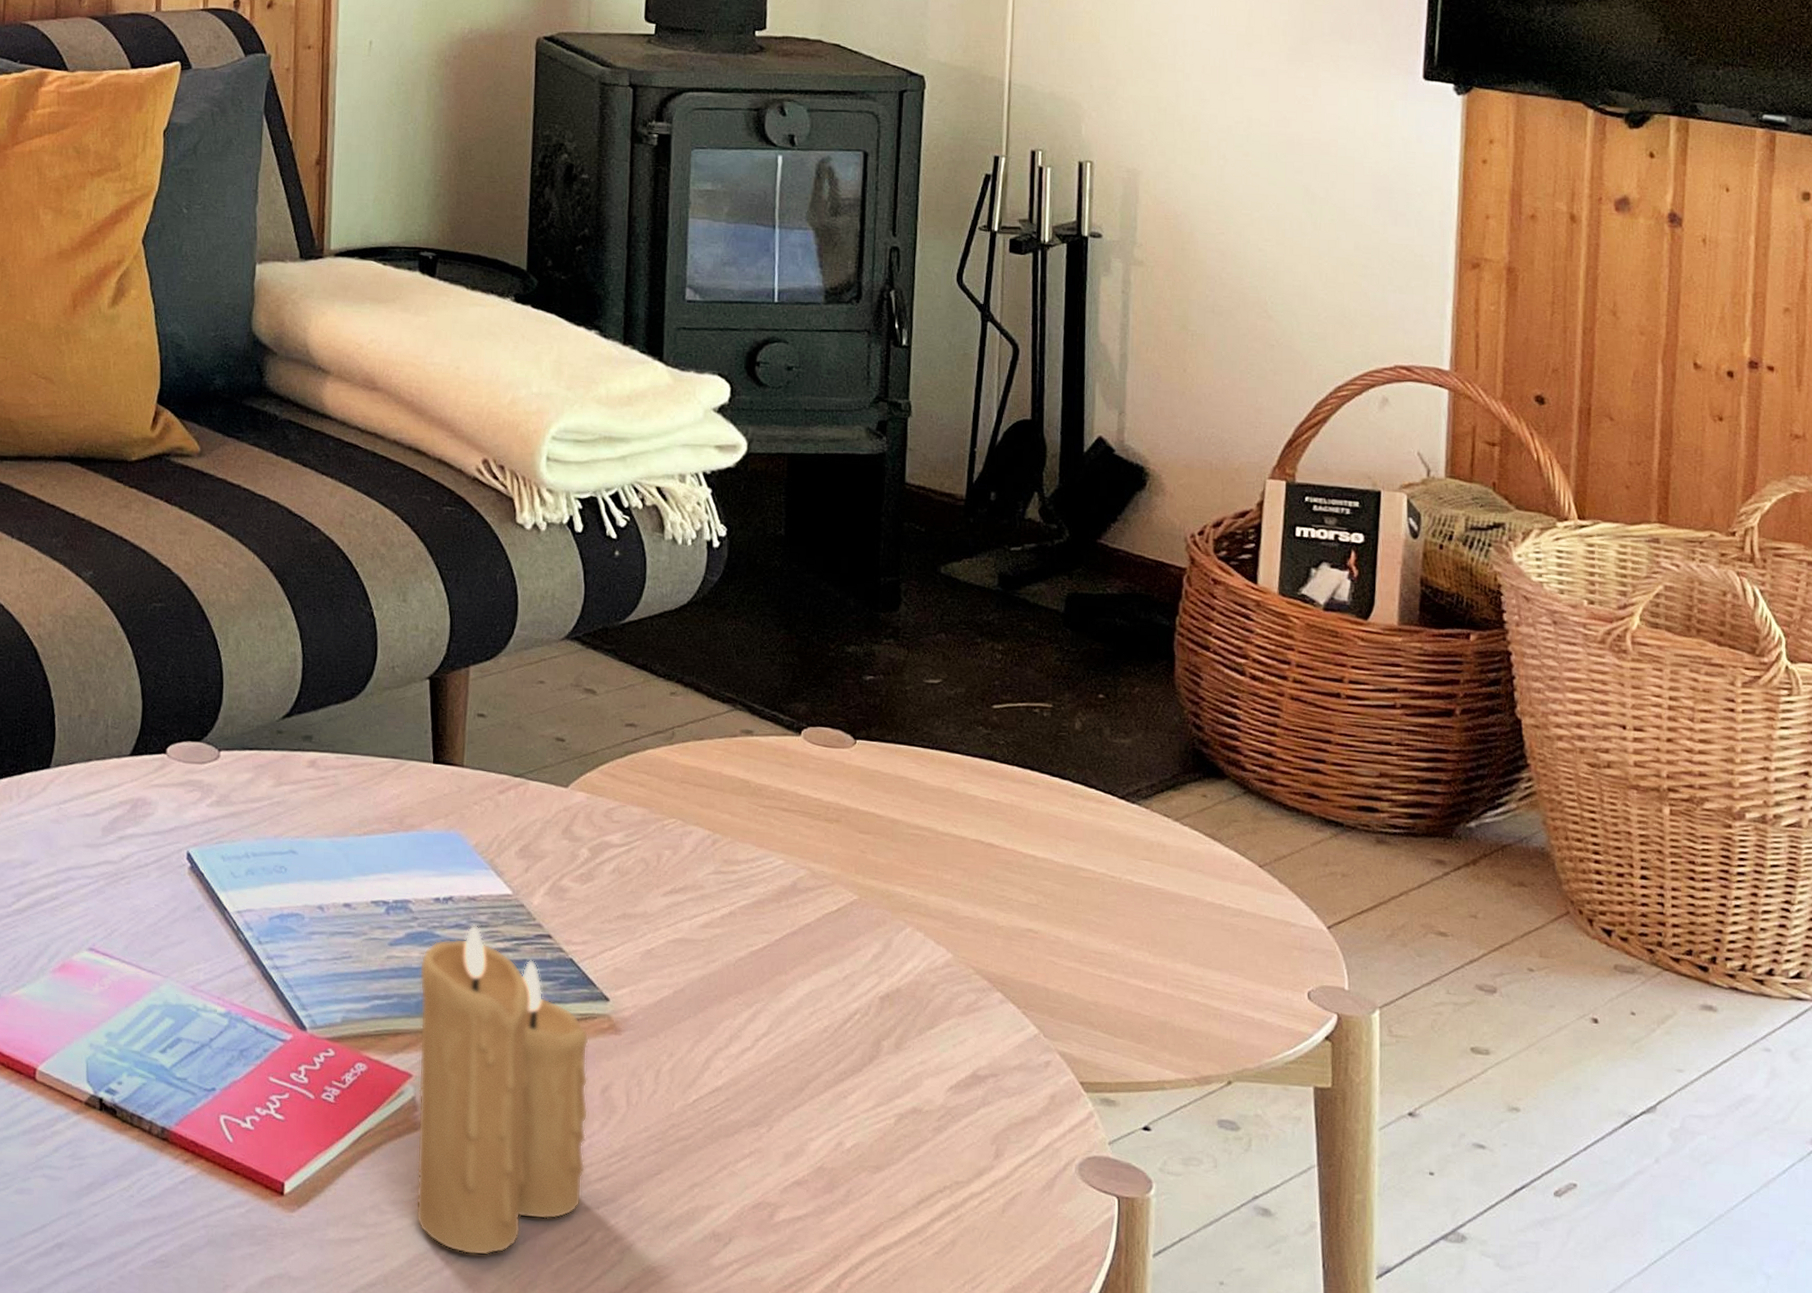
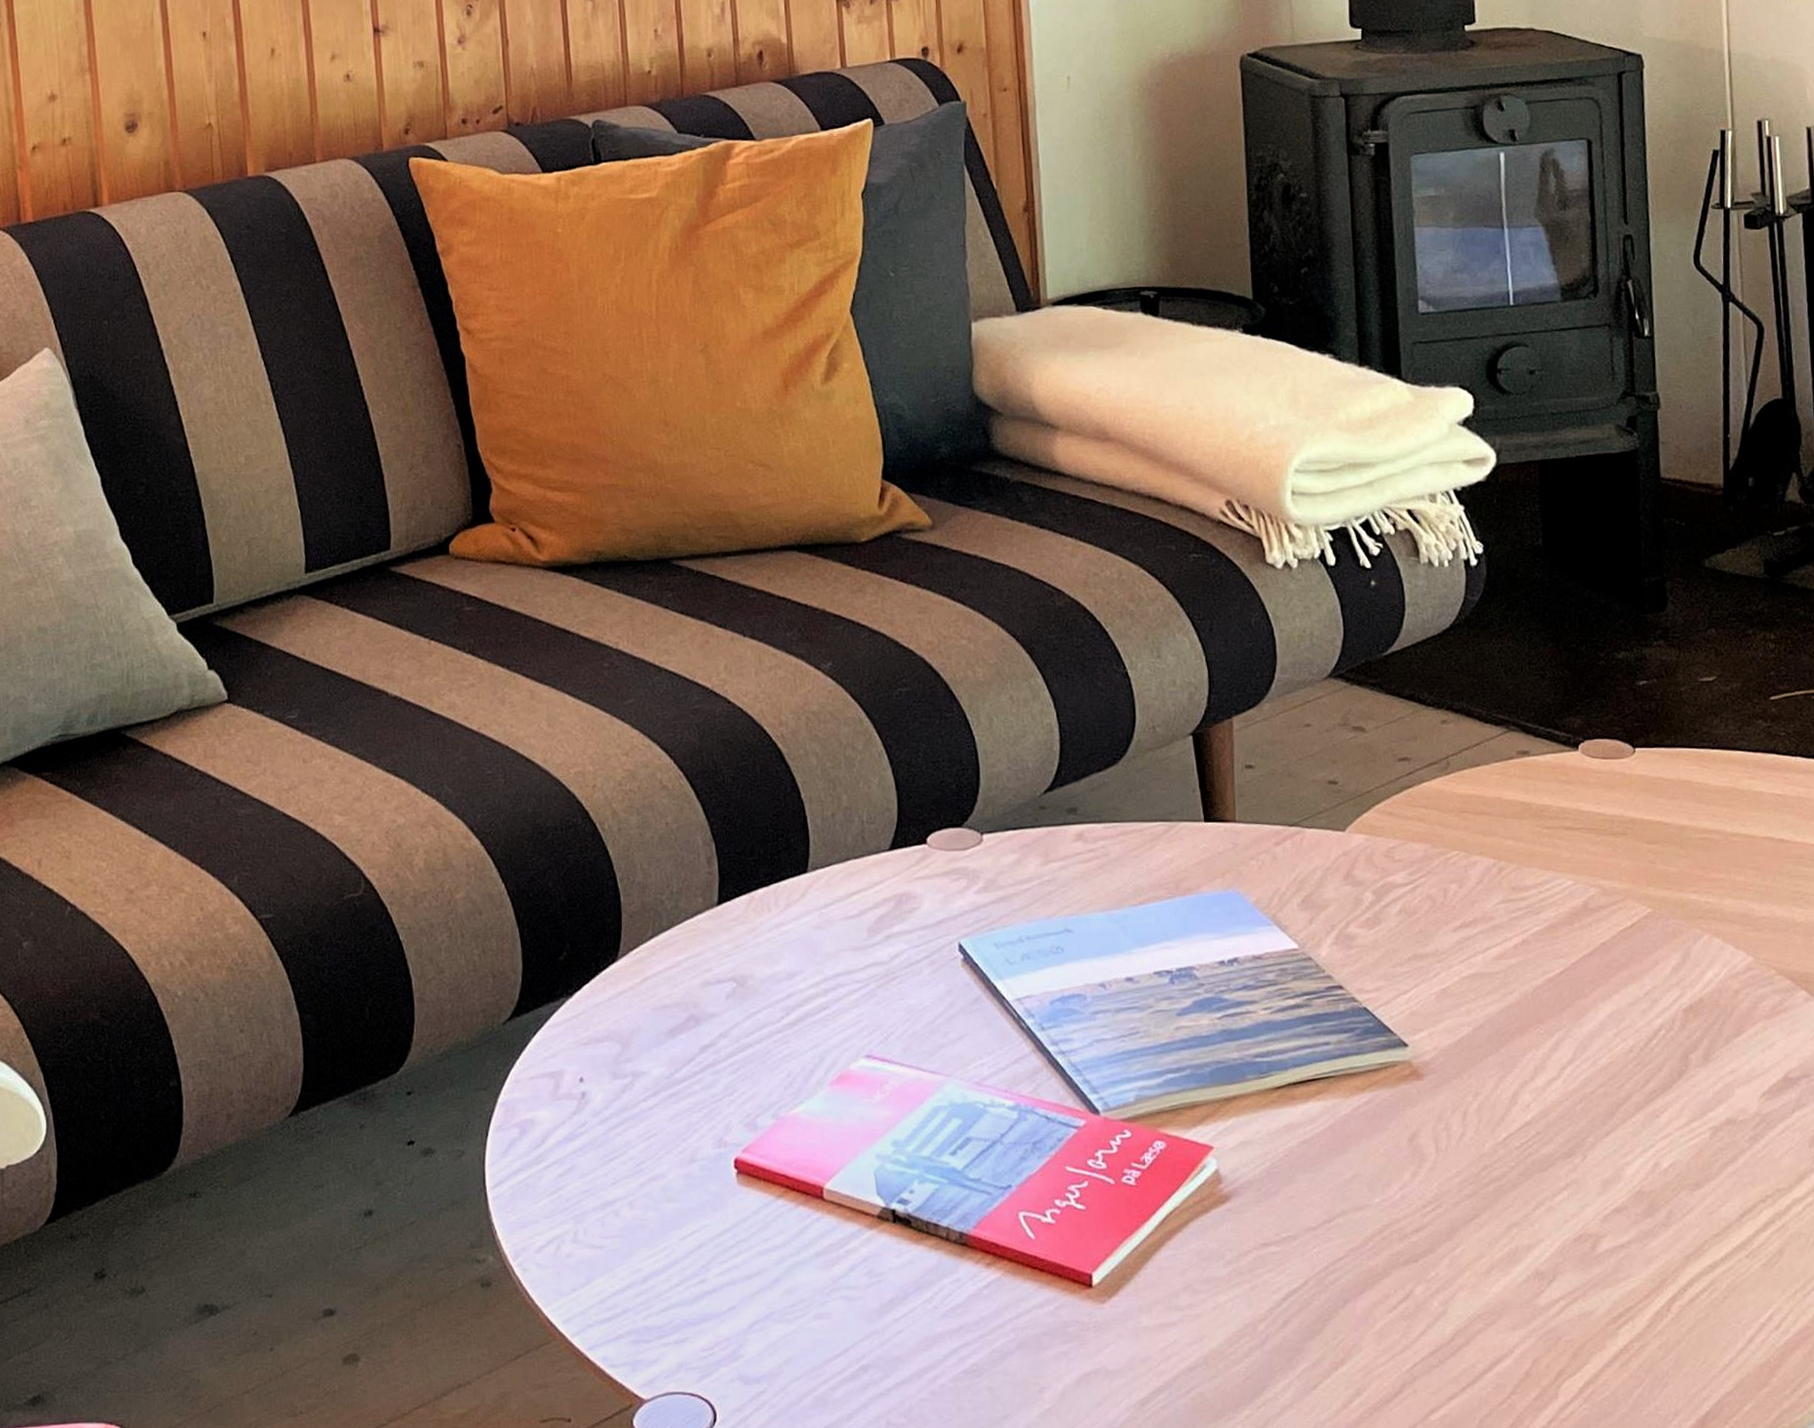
candle: present [416,924,589,1256] -> none [1210,983,1399,1325]

